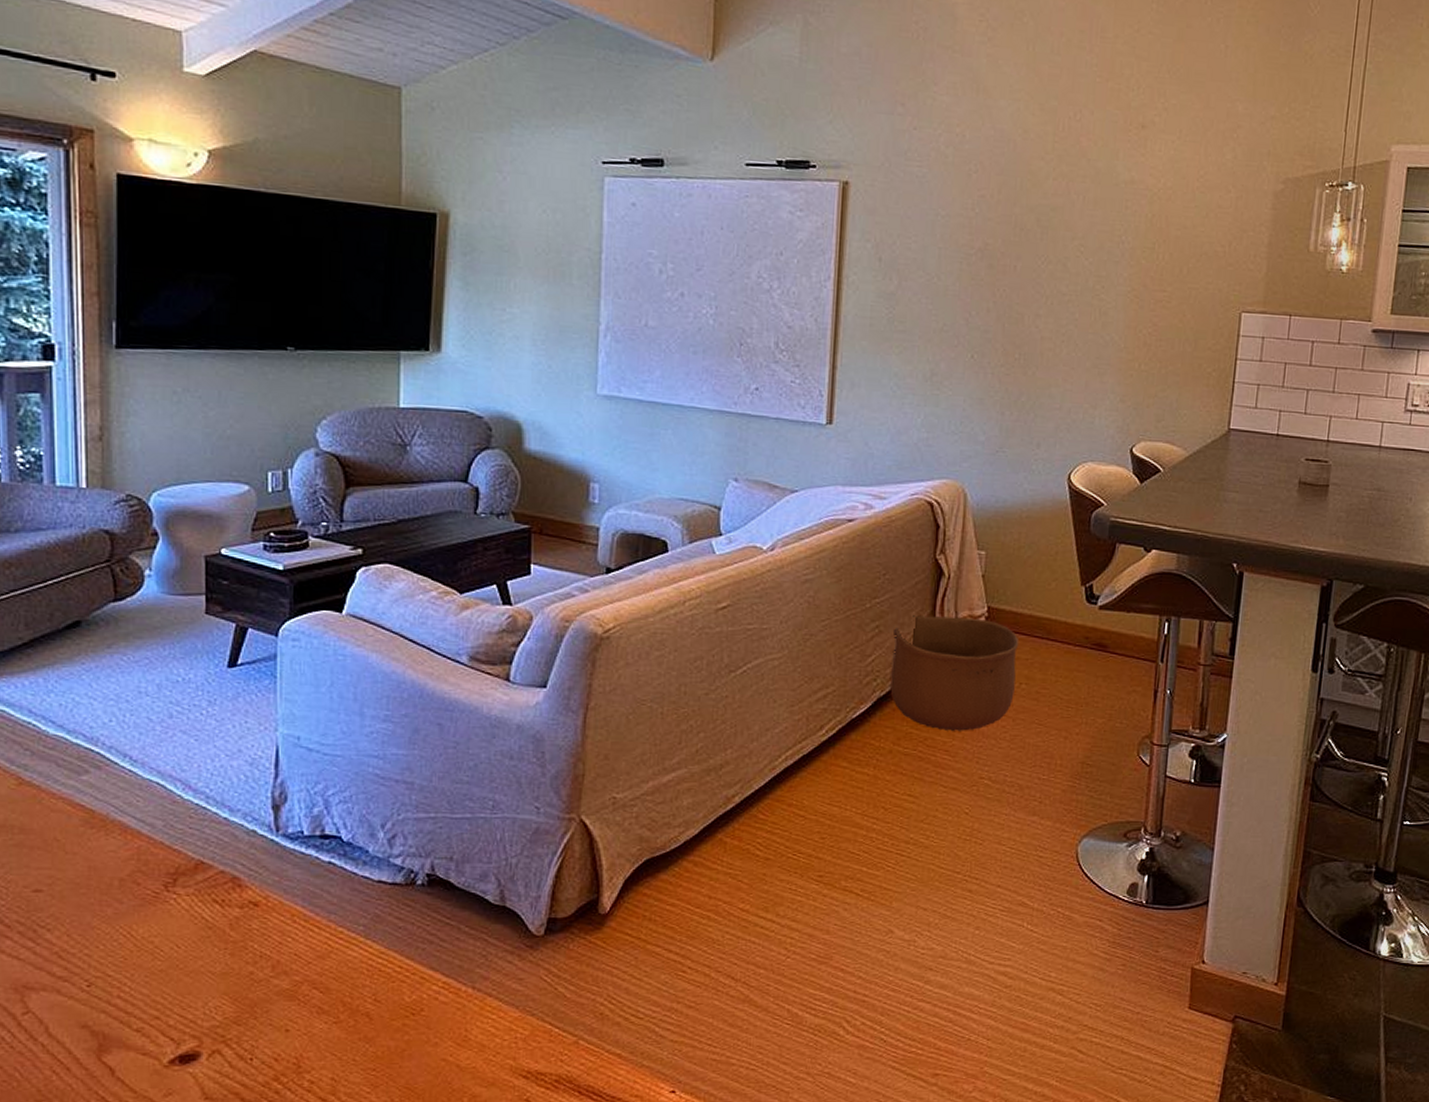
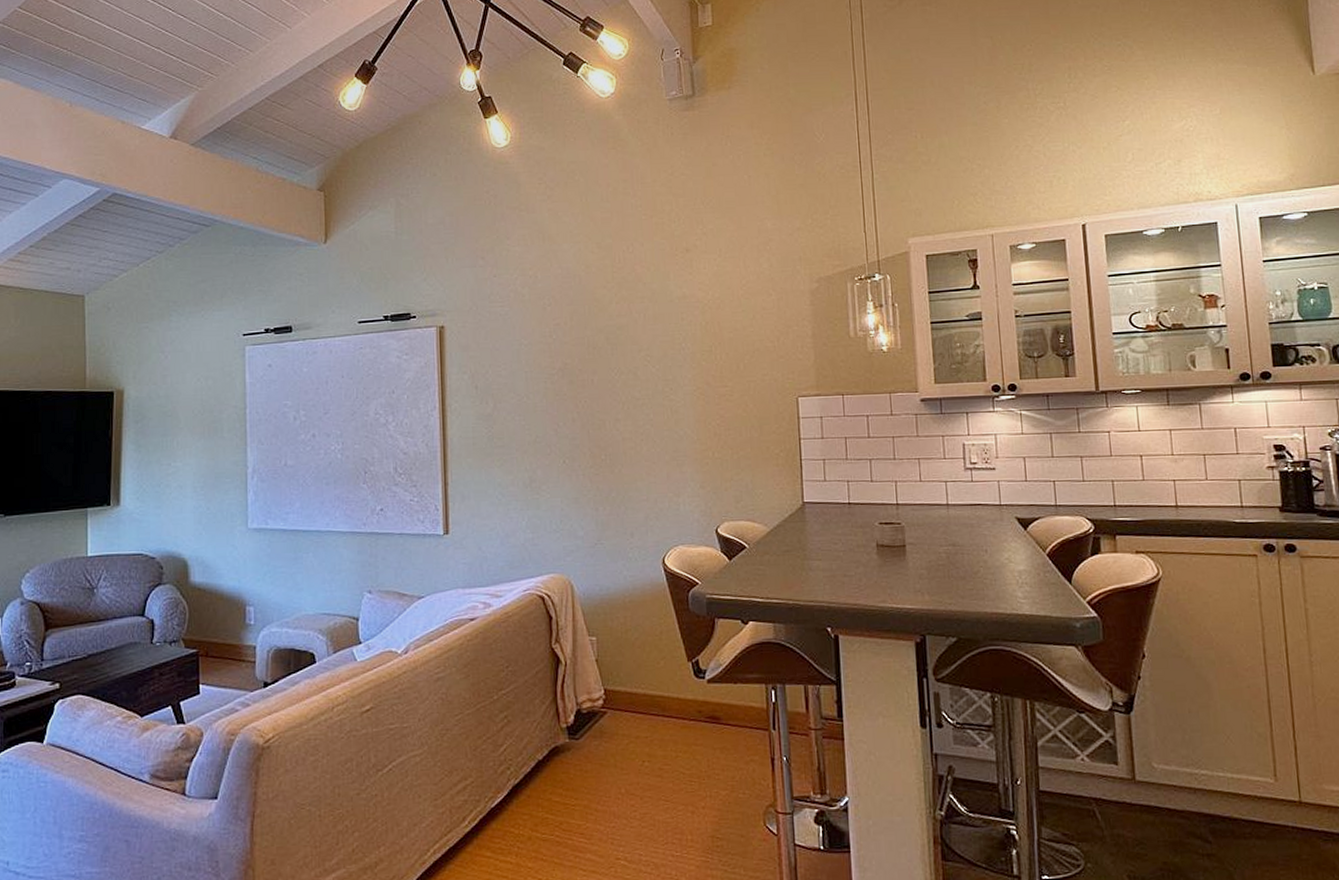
basket: present [890,616,1020,731] -> none [521,701,639,814]

